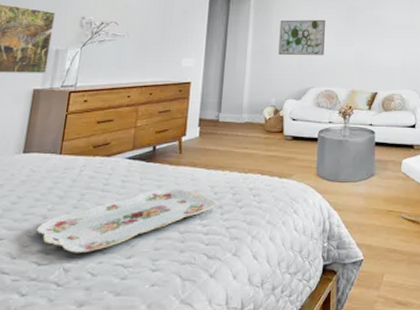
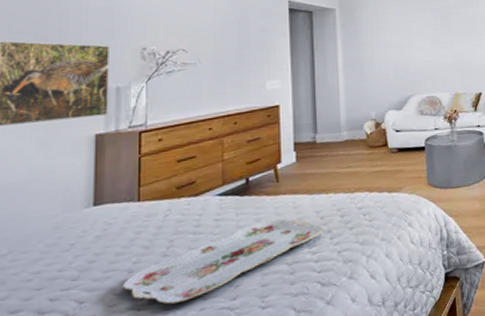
wall art: present [278,19,326,56] -> none [370,23,422,66]

